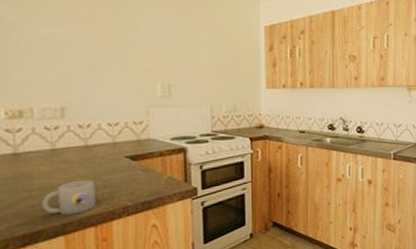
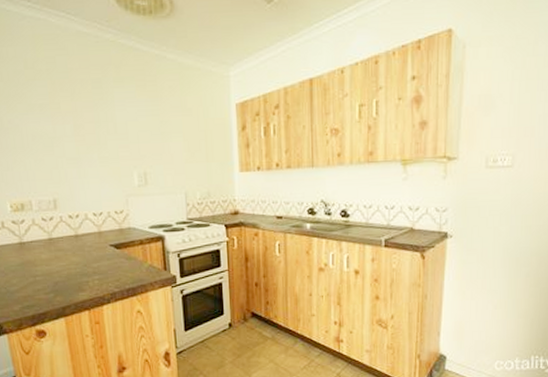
mug: present [42,179,96,215] -> none [45,267,88,299]

